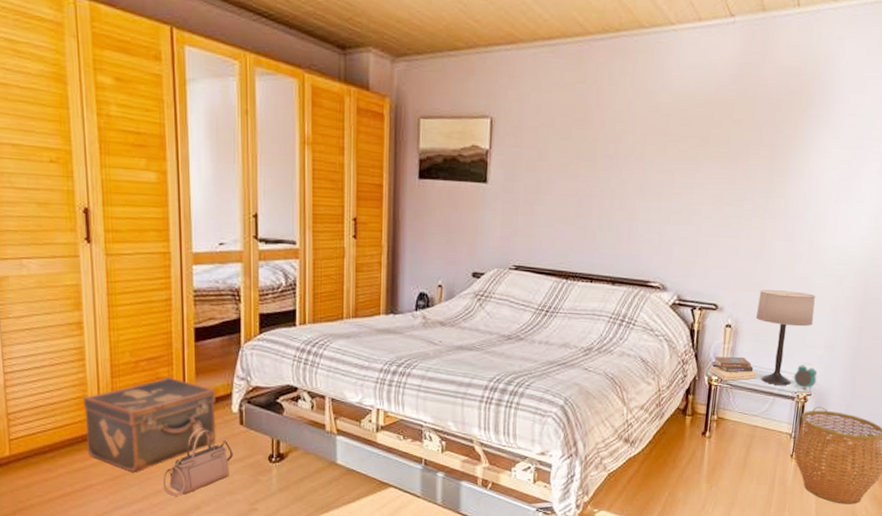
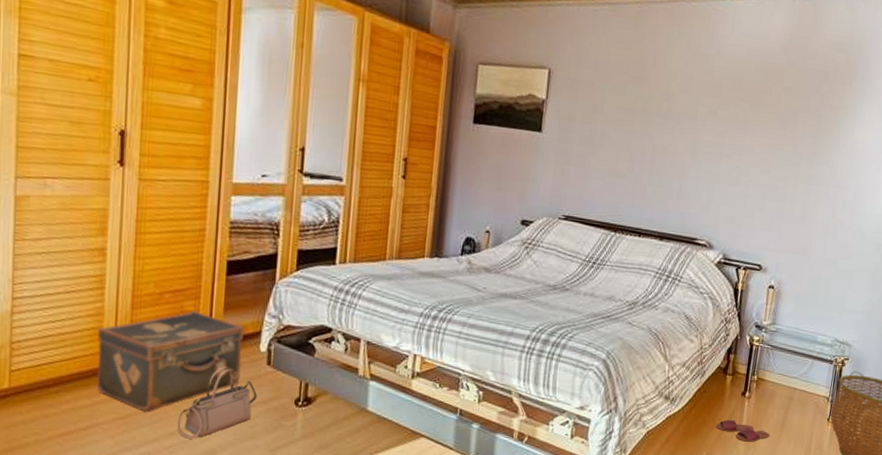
slippers: none [677,459,732,481] -> present [716,419,770,442]
books: present [709,357,757,381] -> none [751,317,797,342]
table lamp: present [755,290,815,386] -> none [797,253,855,350]
alarm clock: present [793,362,818,392] -> none [832,327,856,356]

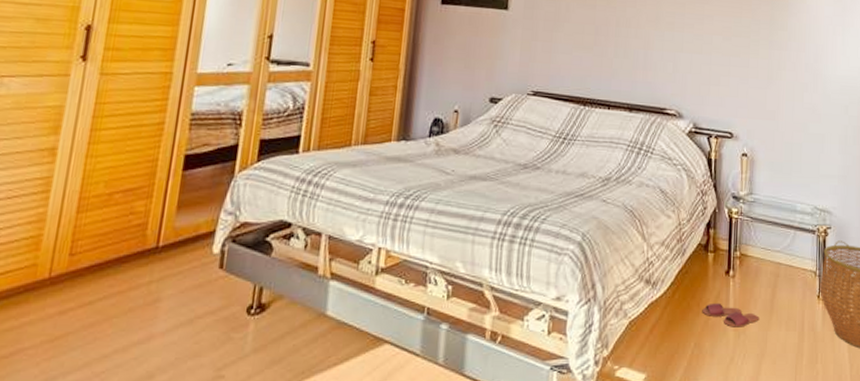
suitcase: present [96,310,244,412] -> none [27,211,197,332]
handbag: present [178,366,257,439] -> none [113,273,206,361]

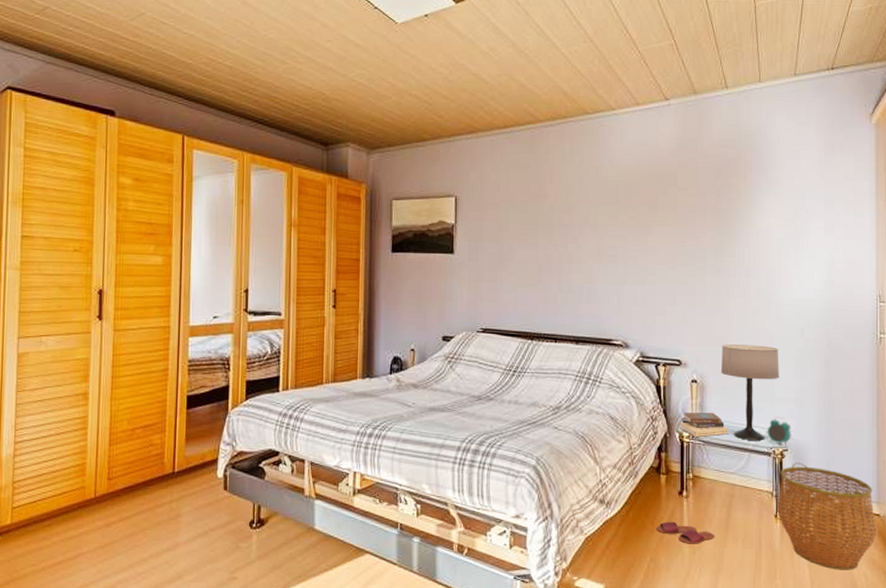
books: none [729,187,776,213] -> present [680,413,728,437]
table lamp: none [770,118,825,219] -> present [720,344,779,442]
alarm clock: none [812,193,835,225] -> present [767,417,791,447]

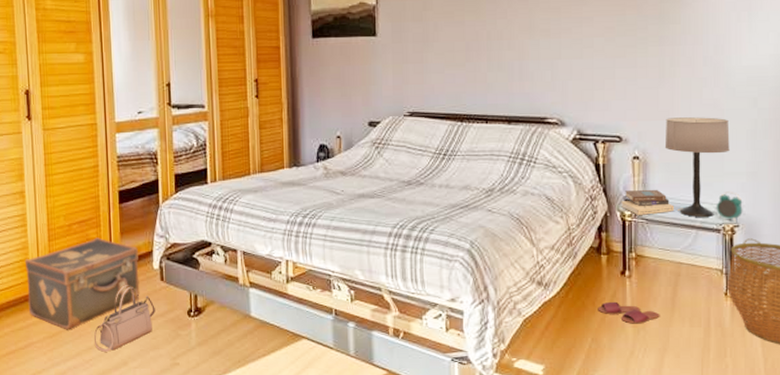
suitcase: none [81,443,203,540] -> present [24,237,140,330]
handbag: none [149,494,216,564] -> present [94,285,155,352]

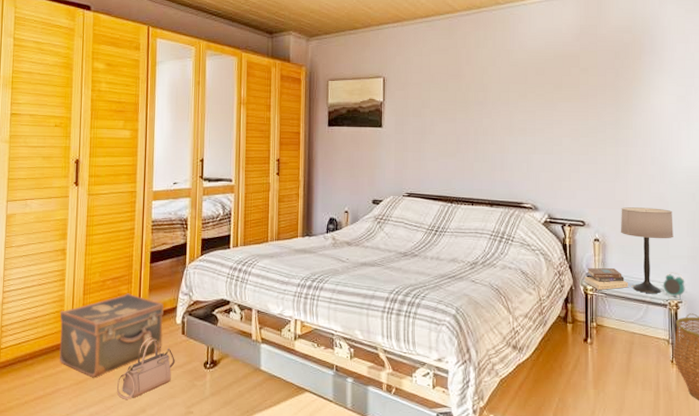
slippers: present [598,301,660,324] -> none [564,365,617,386]

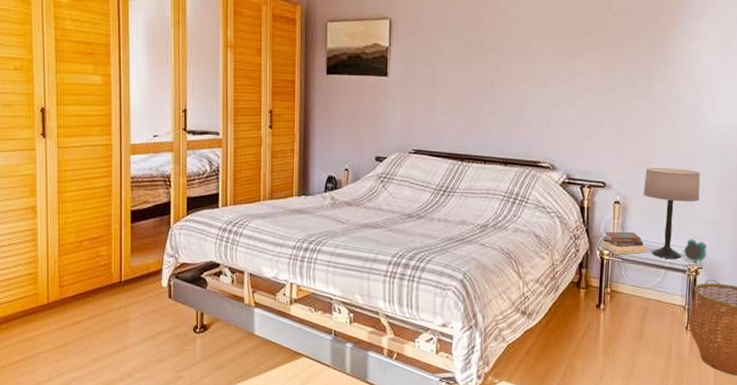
suitcase: present [59,293,164,378] -> none [34,254,148,342]
handbag: present [117,337,175,399] -> none [101,301,162,364]

